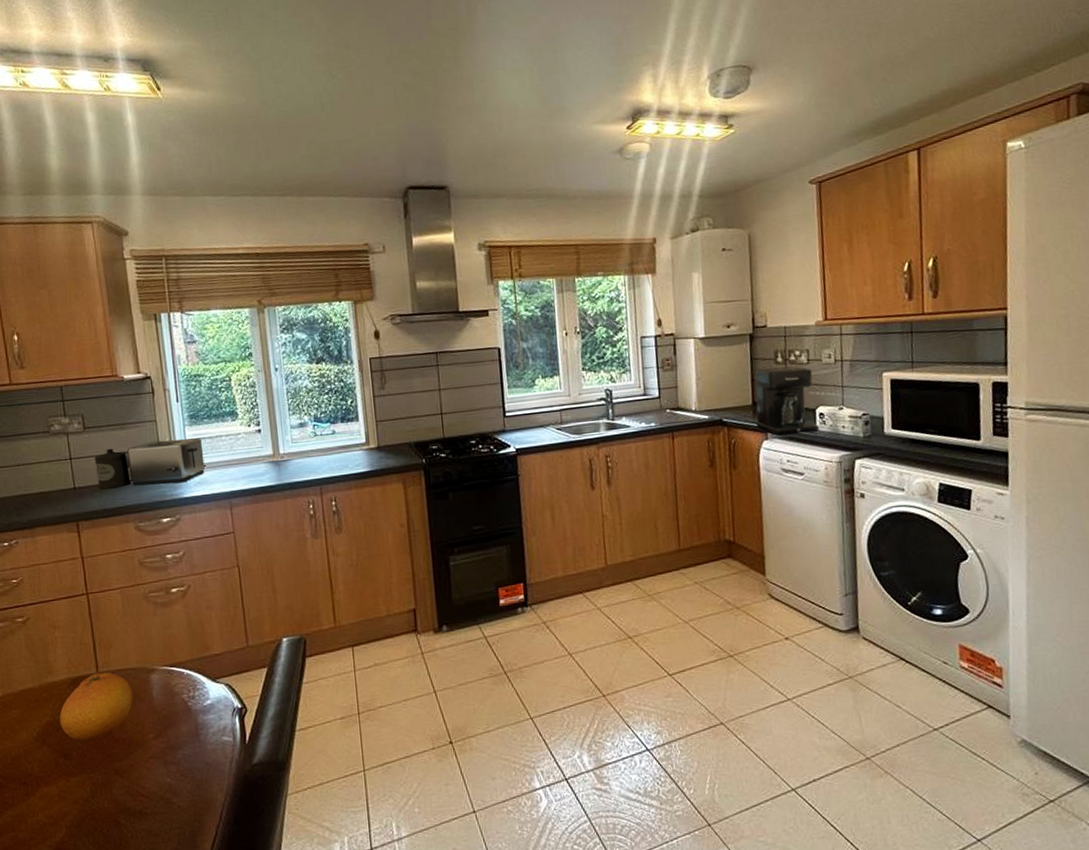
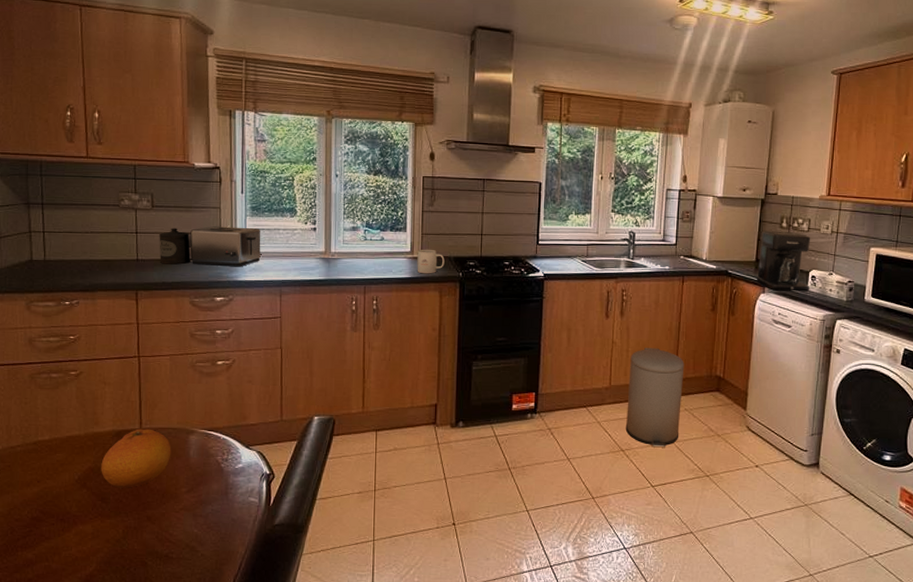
mug: none [373,437,405,466] -> present [417,249,445,274]
pedal bin: none [625,516,693,630] -> present [625,348,685,448]

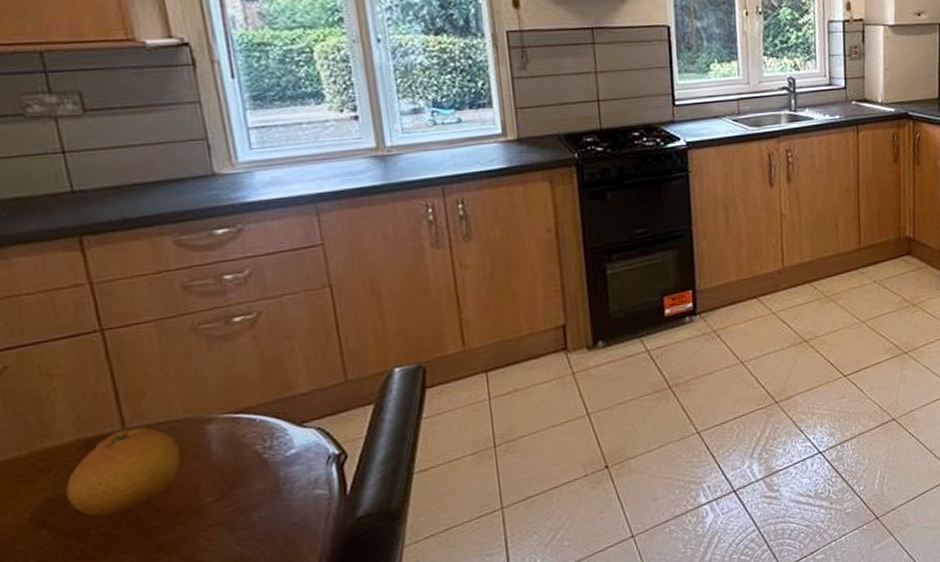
canister: present [159,228,191,265] -> none [103,138,164,193]
toaster: present [190,226,261,267] -> none [156,125,278,188]
mug: present [417,249,445,274] -> none [512,127,552,161]
pedal bin: present [625,348,685,448] -> none [804,214,870,332]

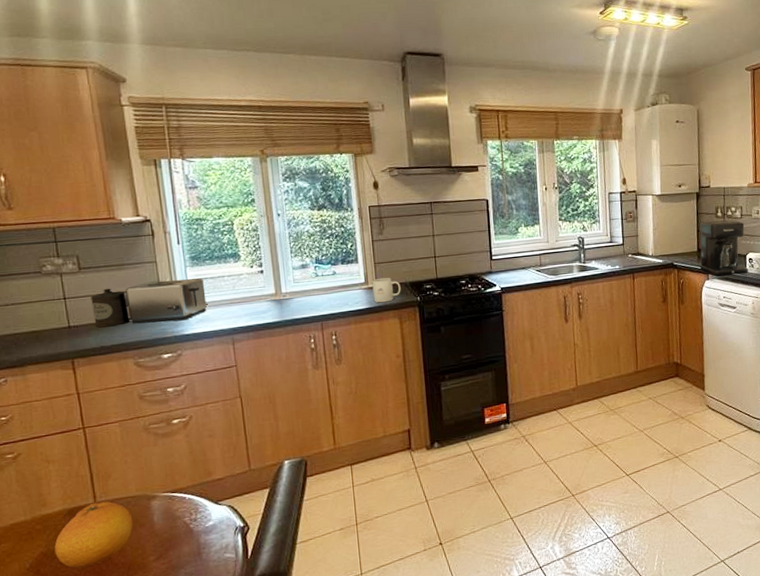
canister: none [103,138,164,193] -> present [91,288,130,328]
toaster: none [156,125,278,188] -> present [125,278,207,324]
mug: none [512,127,552,161] -> present [372,277,401,303]

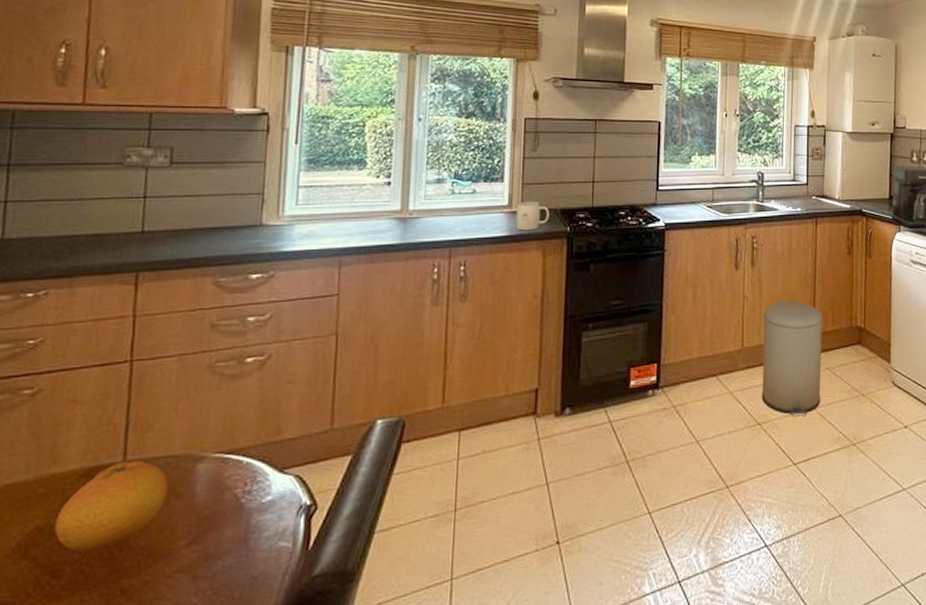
canister: present [91,288,130,328] -> none [175,189,220,236]
toaster: present [125,278,207,324] -> none [219,184,318,235]
pedal bin: none [593,344,647,439] -> present [761,300,823,417]

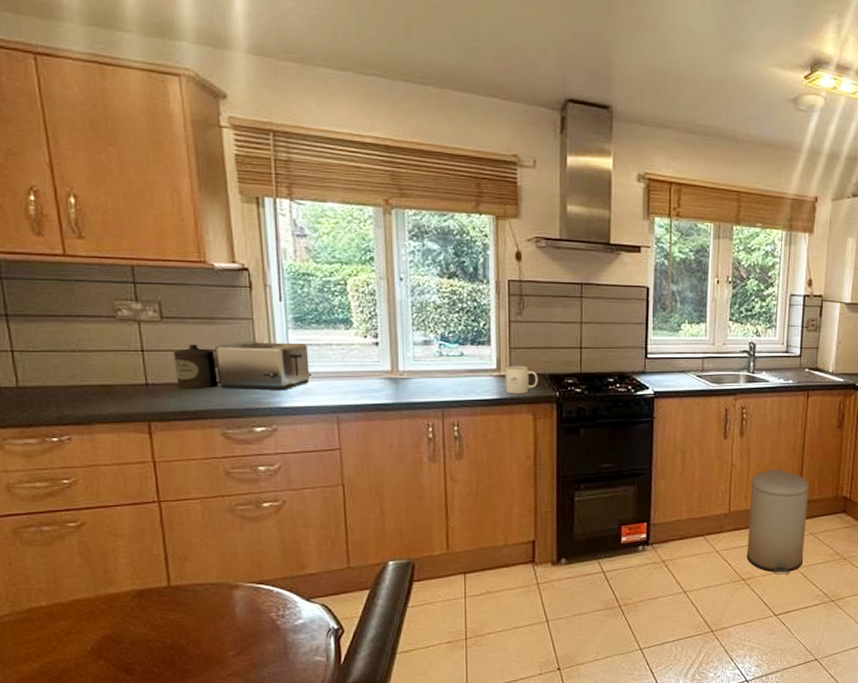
fruit: present [54,460,169,552] -> none [120,586,212,656]
canister: none [175,189,220,236] -> present [173,344,218,389]
toaster: none [219,184,318,235] -> present [215,342,310,391]

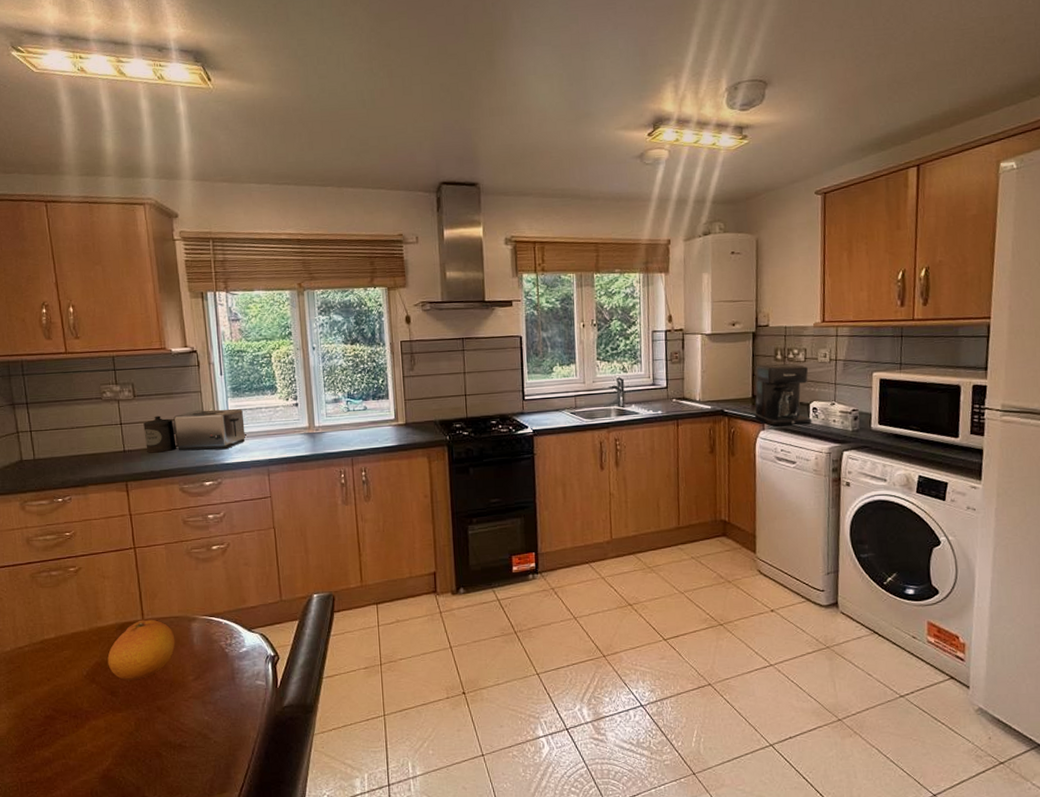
fruit: none [120,586,212,656] -> present [107,619,176,681]
mug: present [505,365,538,394] -> none [402,414,431,441]
pedal bin: present [746,469,809,575] -> none [630,496,688,599]

